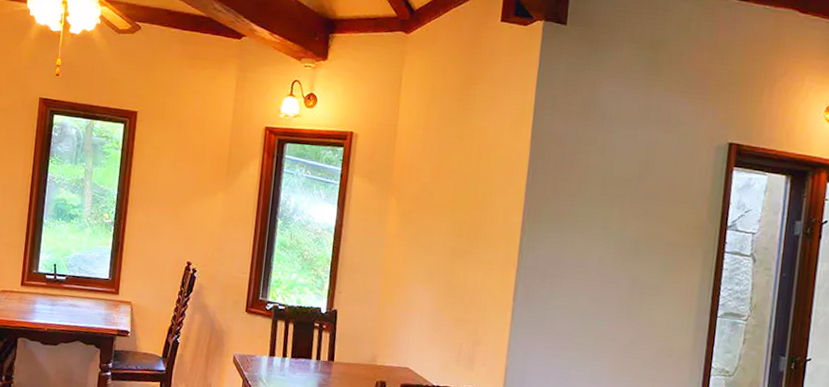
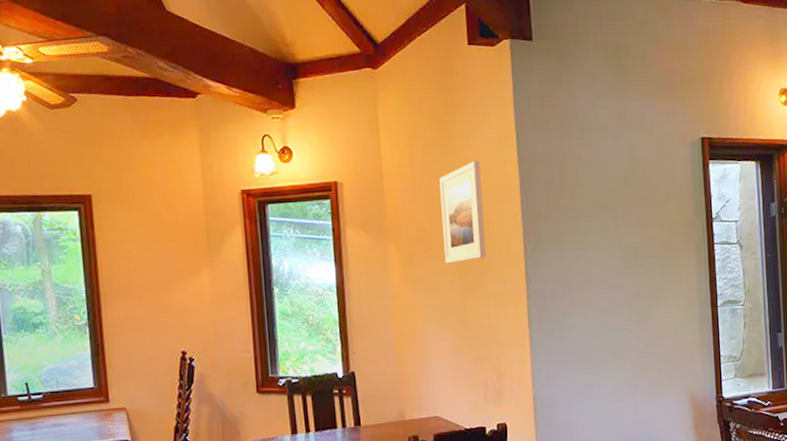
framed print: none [441,131,493,226] -> present [439,160,487,264]

